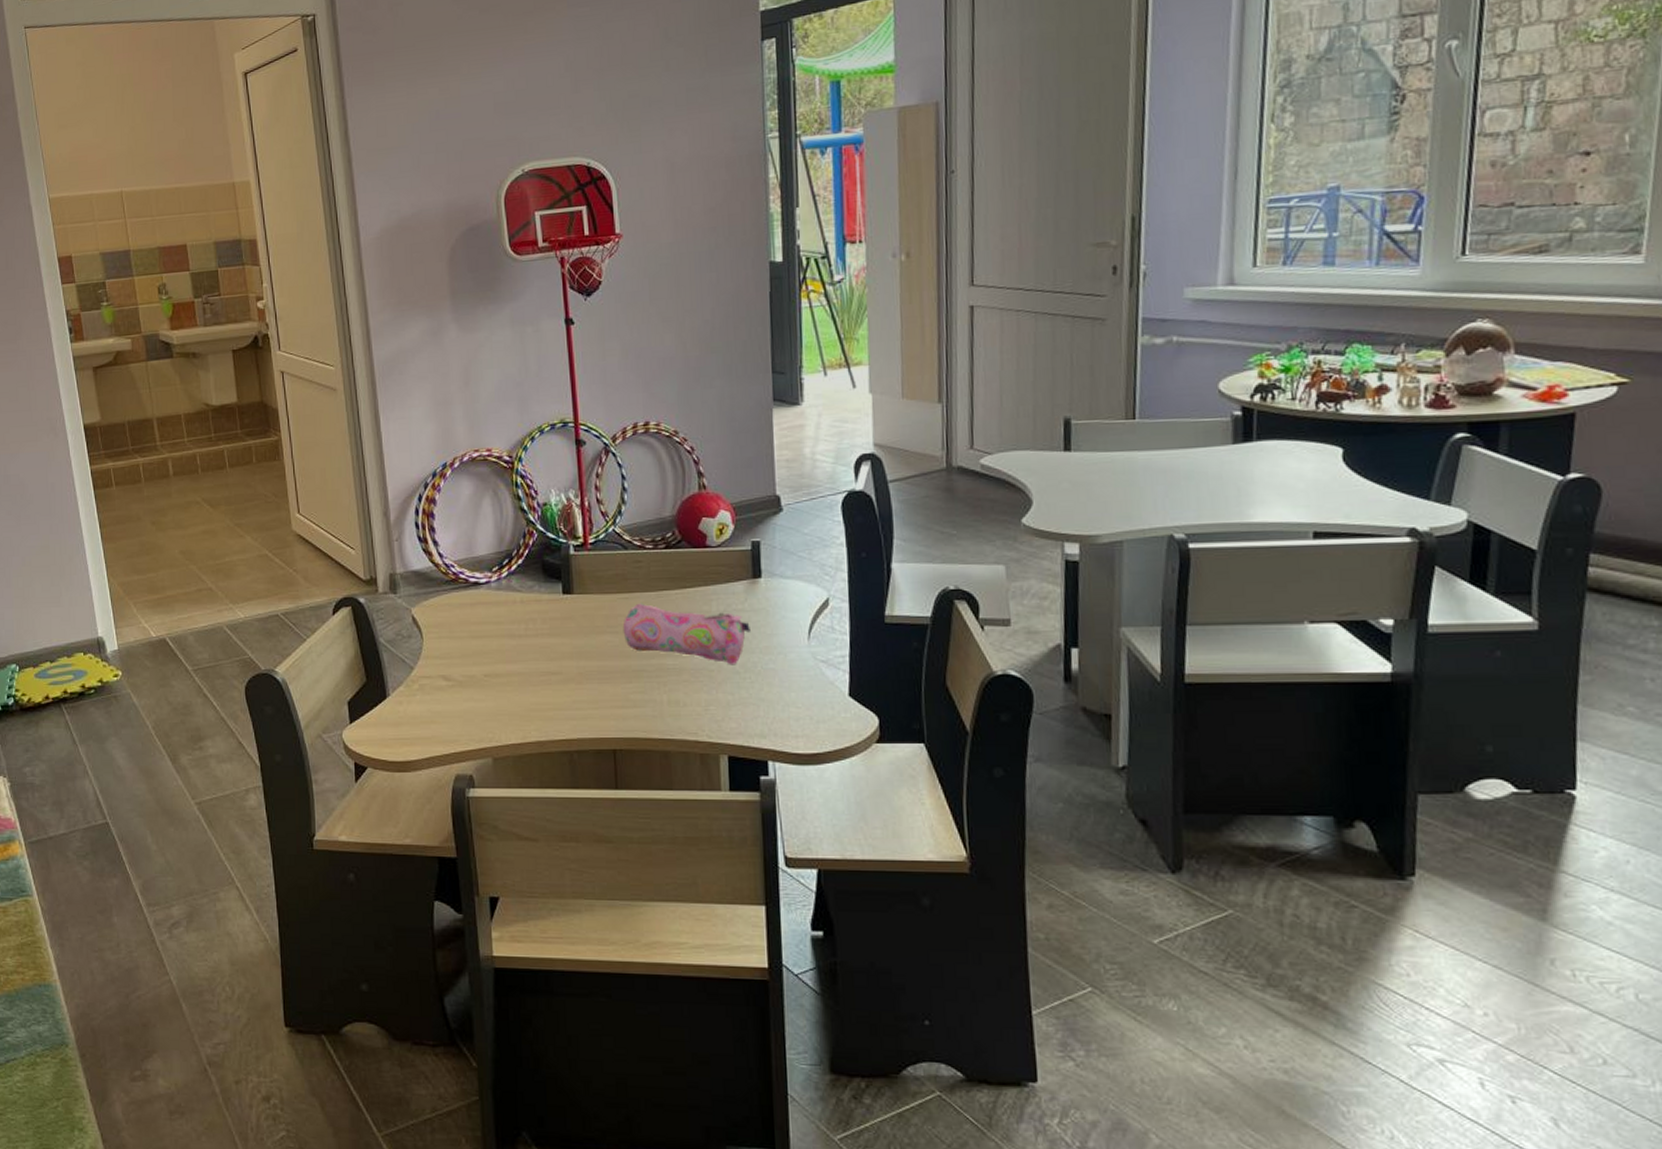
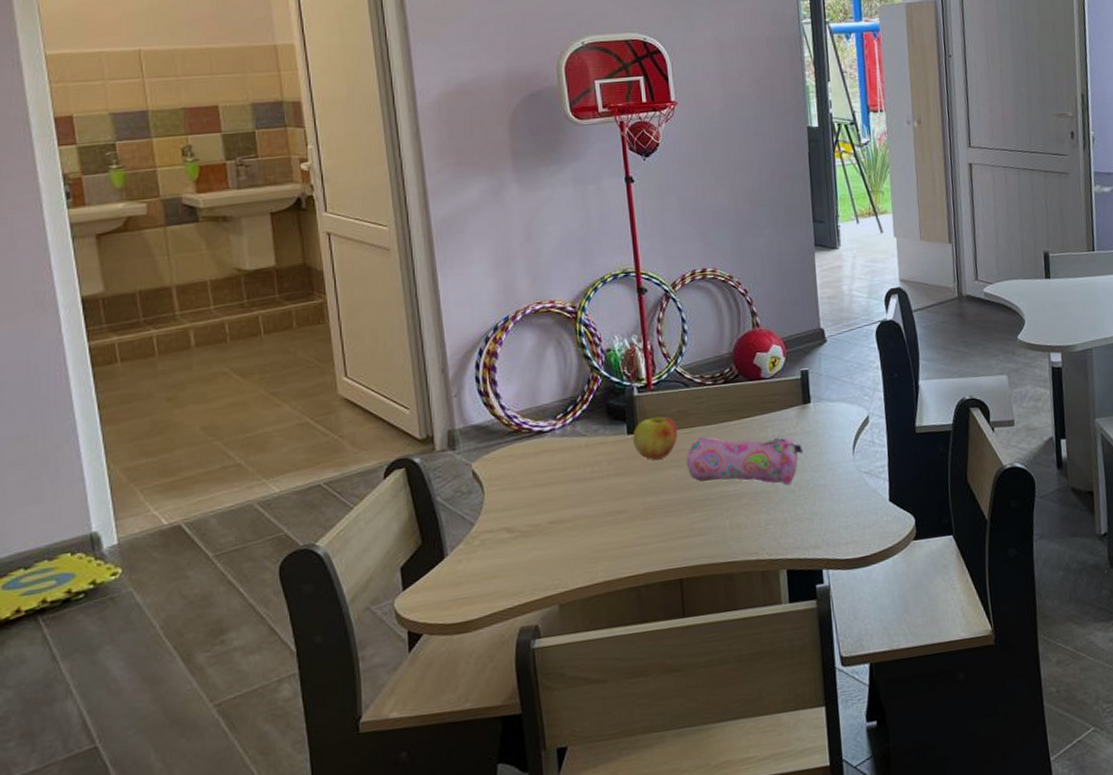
apple: none [568,578,614,623] -> present [632,416,678,460]

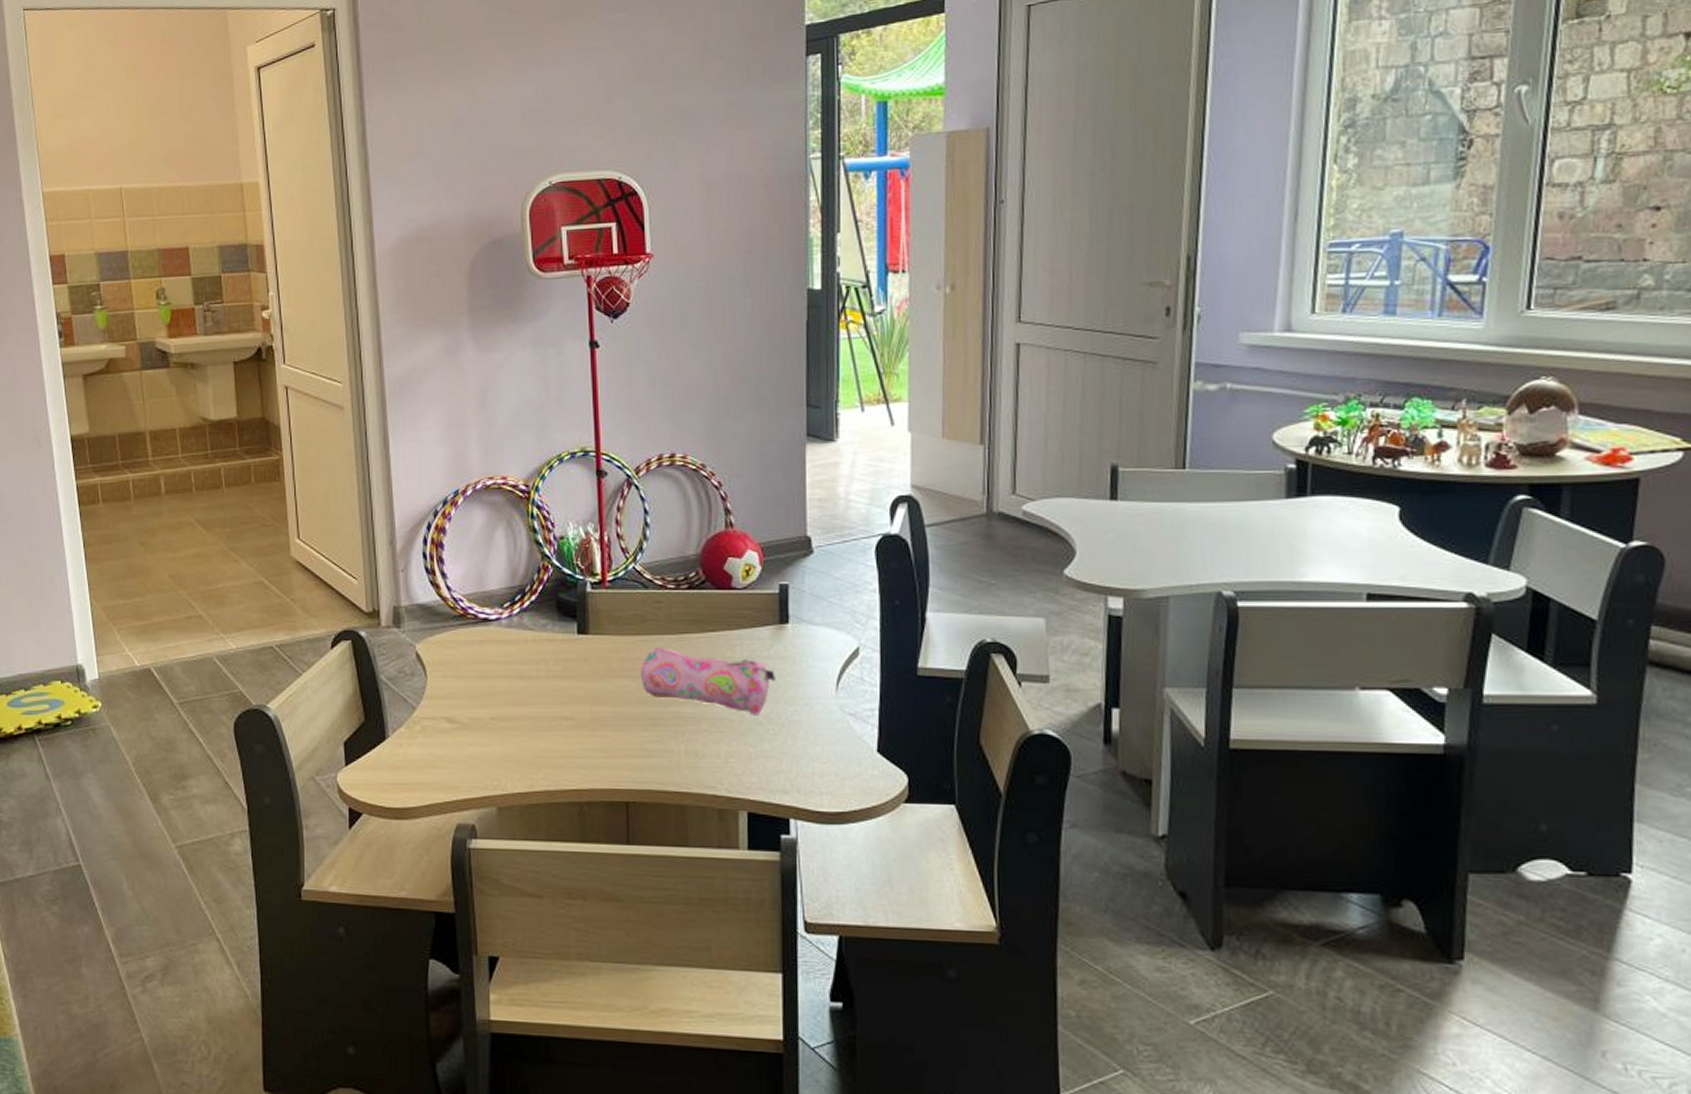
apple: present [632,416,678,460] -> none [583,618,632,666]

